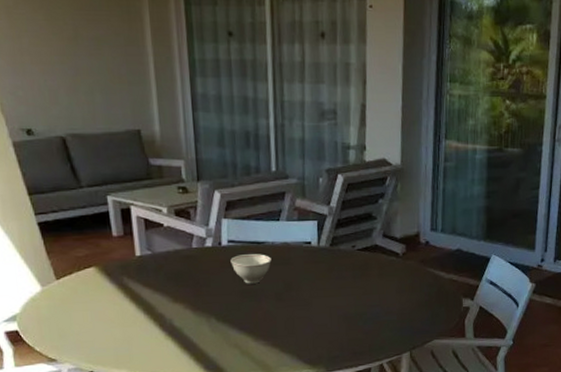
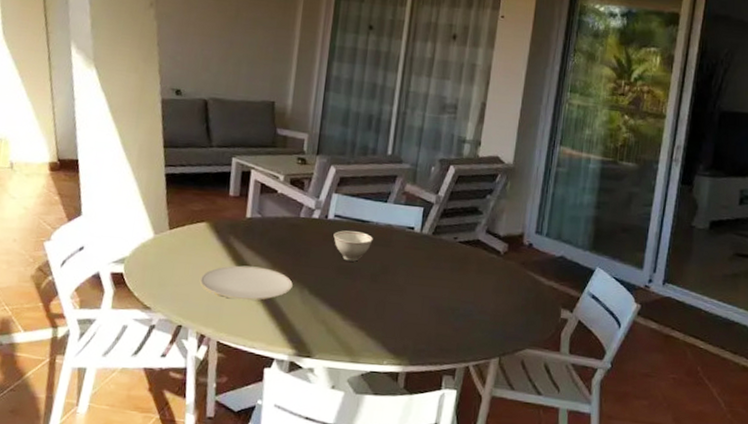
plate: none [102,303,198,338] -> present [200,265,293,300]

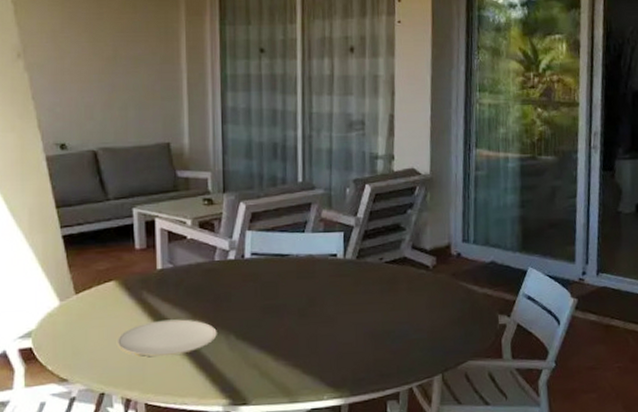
bowl: present [333,230,373,262] -> none [253,267,295,299]

